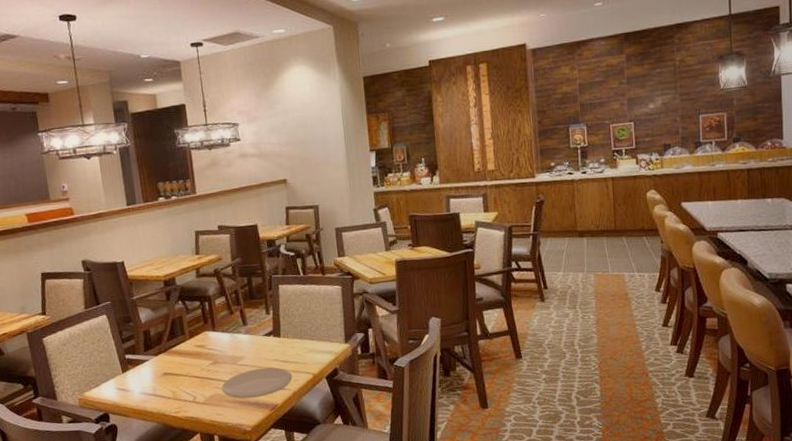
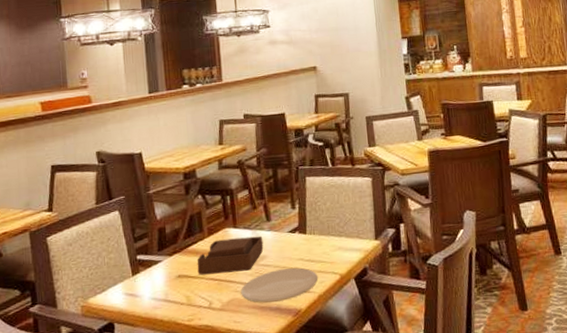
napkin holder: none [180,338,241,372] -> present [197,235,264,274]

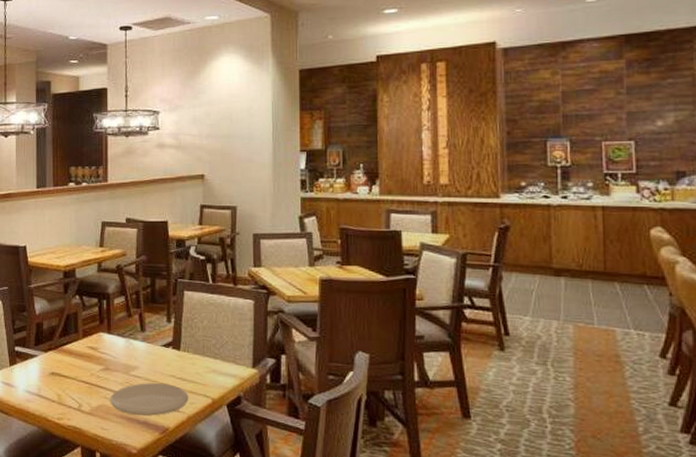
napkin holder: present [197,235,264,274] -> none [70,343,136,379]

